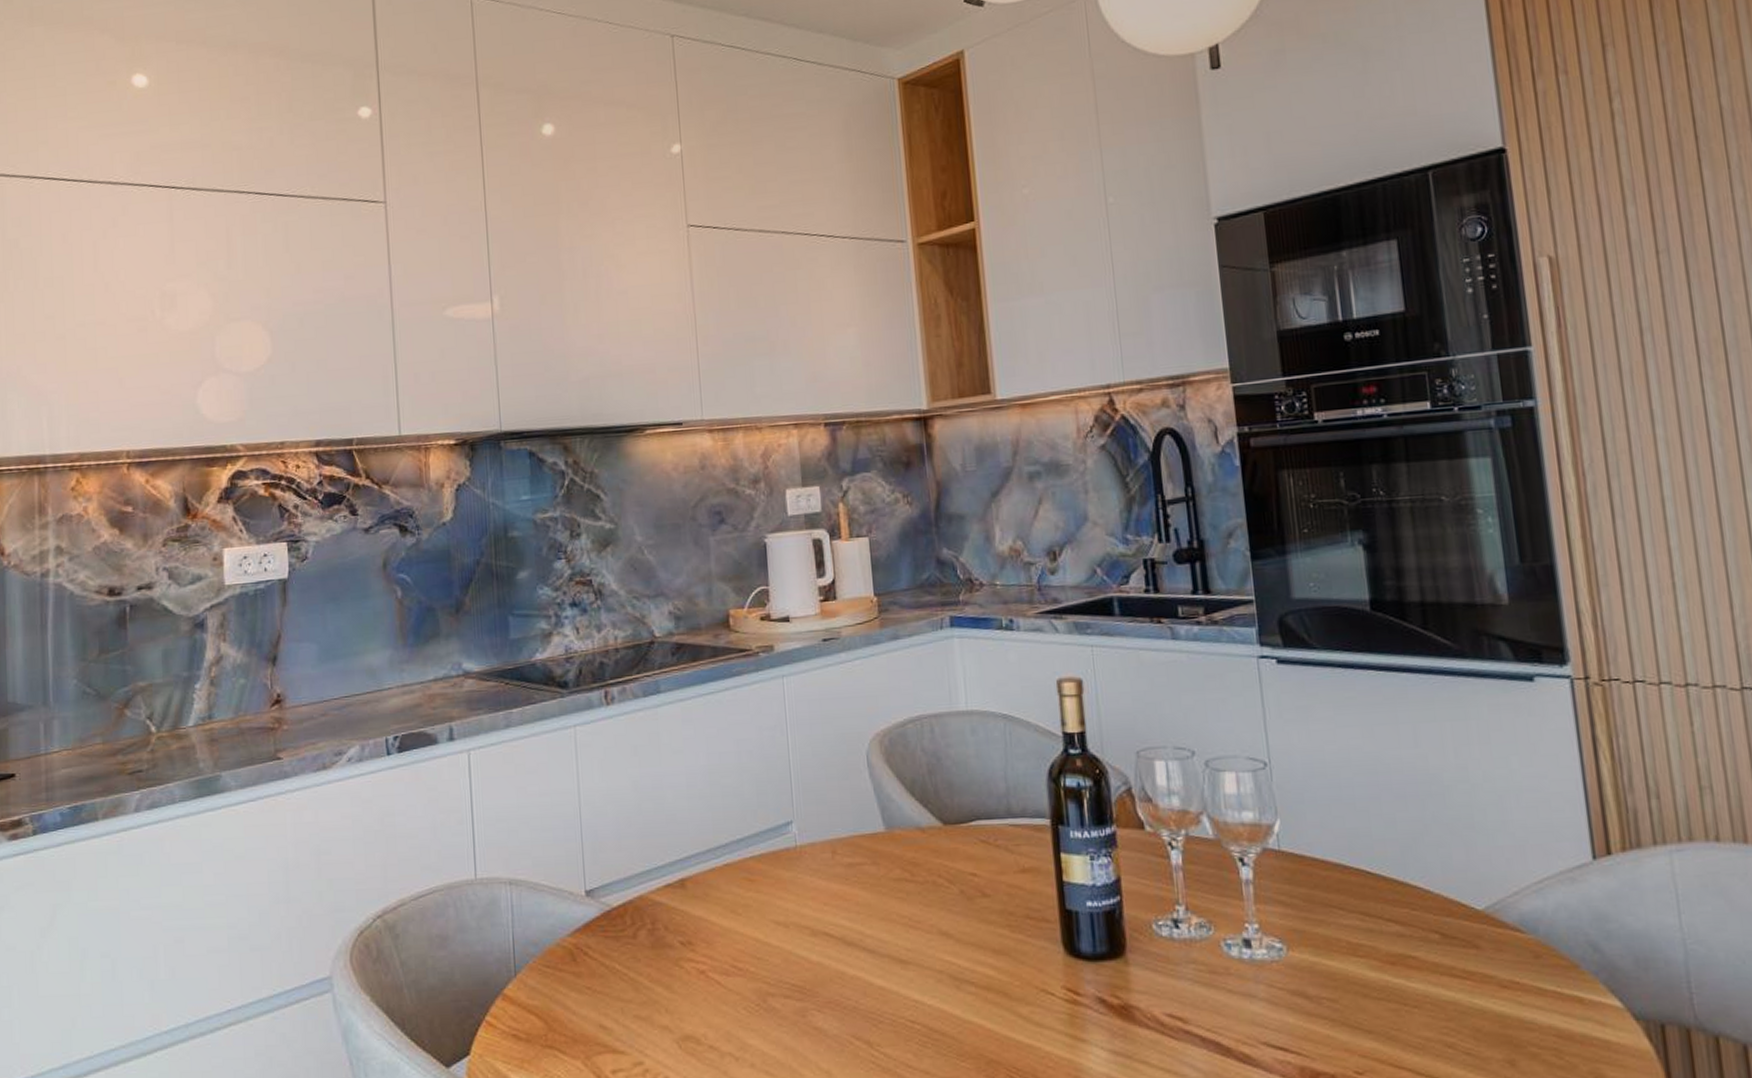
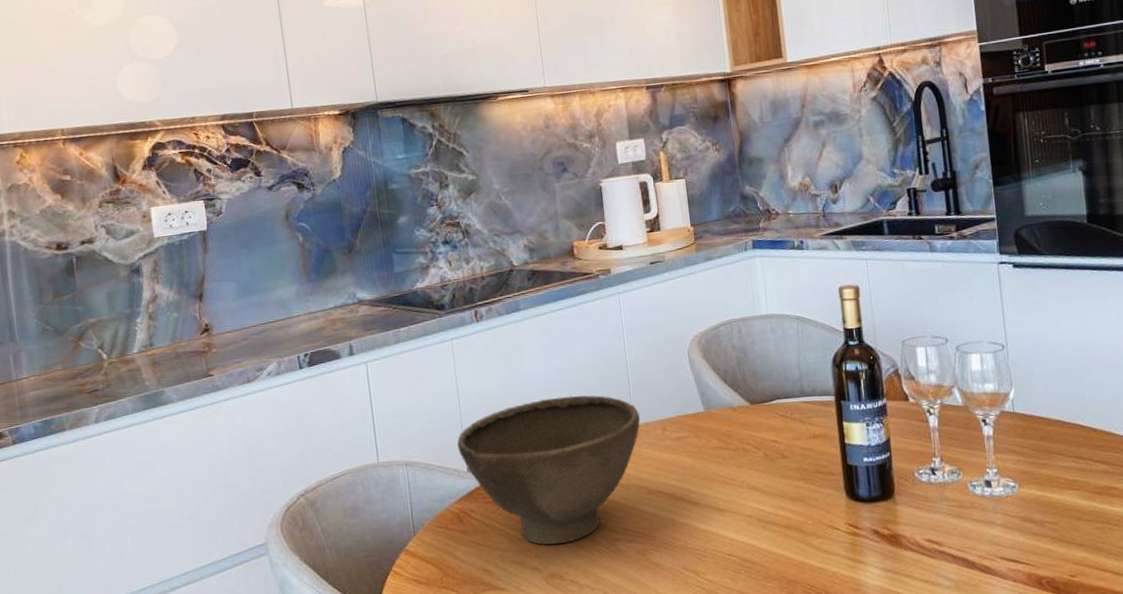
bowl: none [574,803,805,998] -> present [457,395,641,545]

